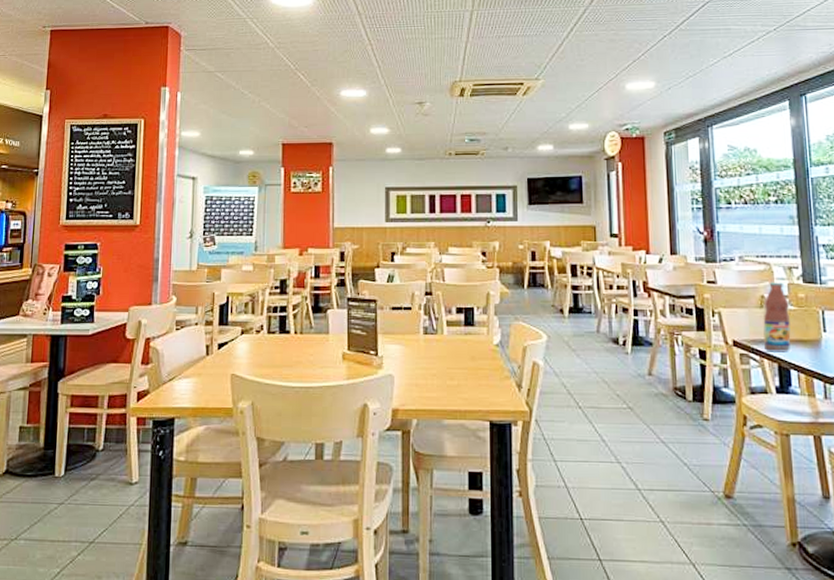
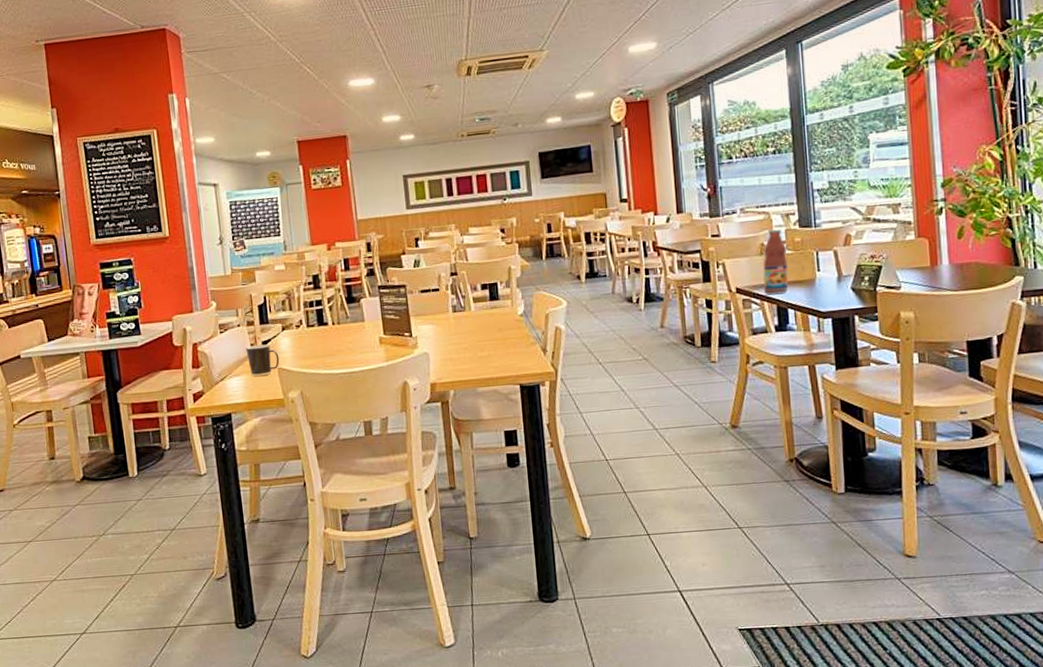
mug: none [200,347,234,381] -> present [246,344,280,377]

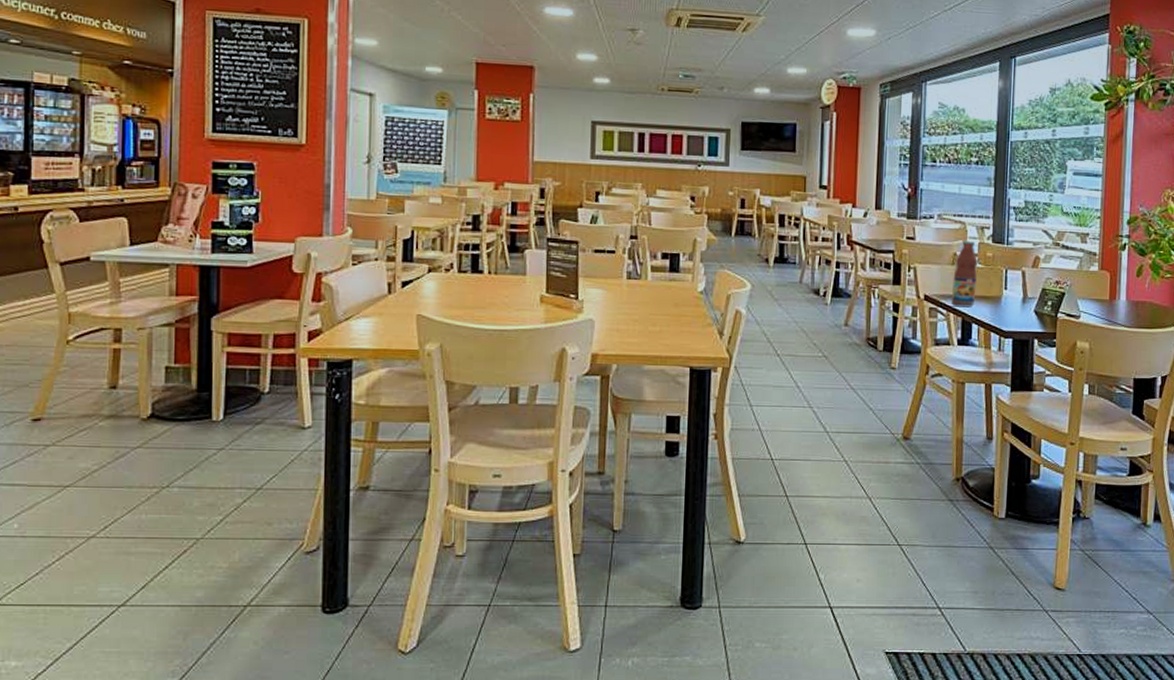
mug: present [246,344,280,377] -> none [381,284,420,322]

